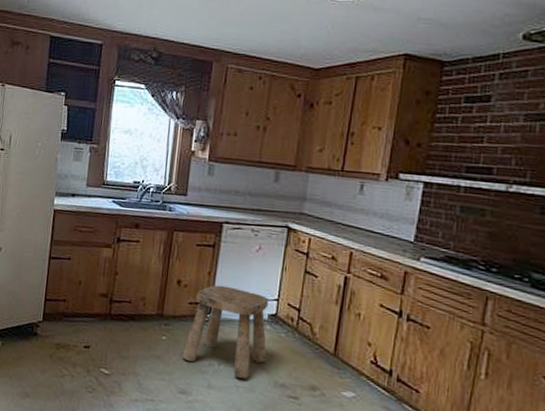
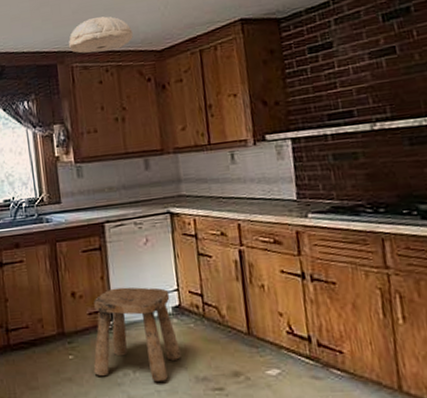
ceiling light: none [229,23,295,59] -> present [69,16,133,53]

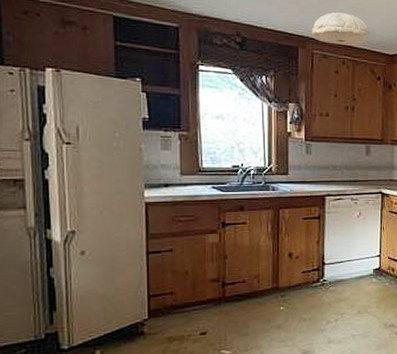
stool: present [93,287,181,381] -> none [301,251,376,328]

